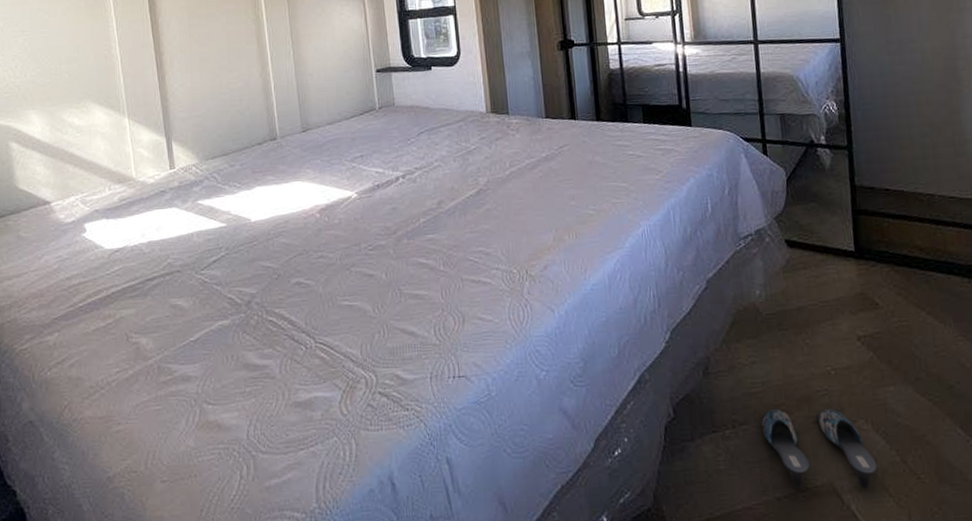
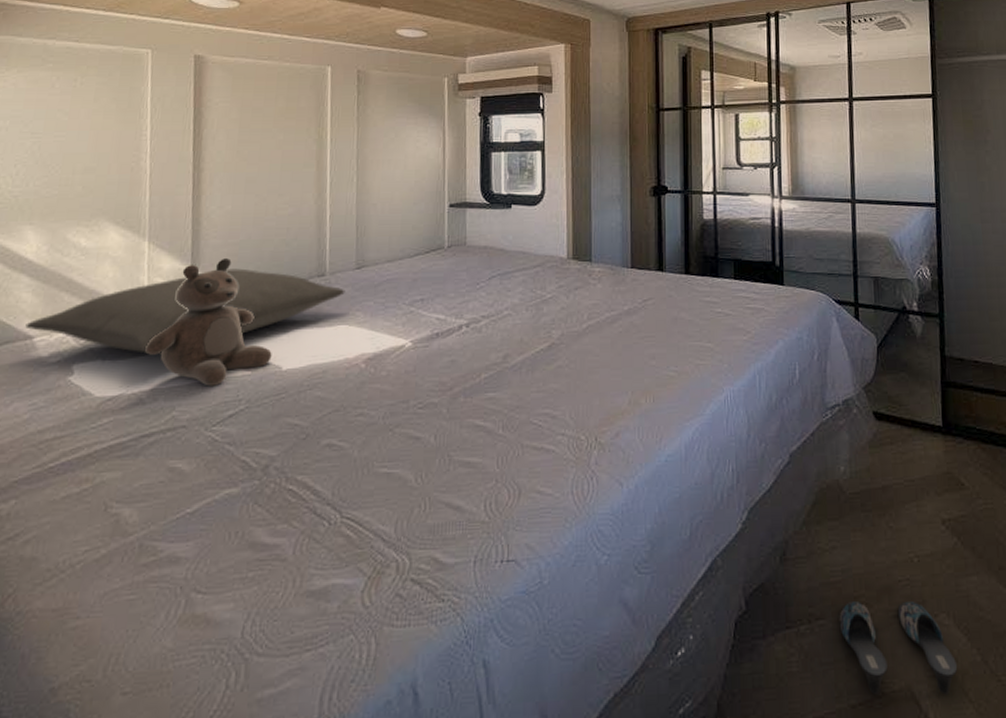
pillow: none [43,137,295,213] -> present [25,268,345,355]
stuffed animal: none [139,128,241,238] -> present [145,257,272,386]

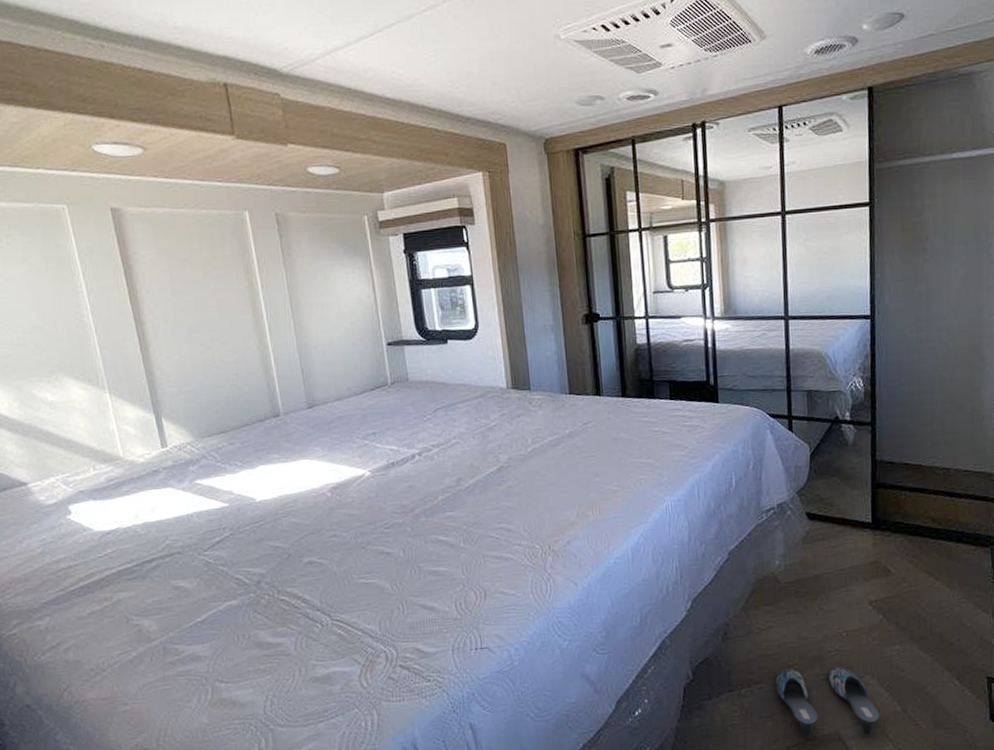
pillow: present [25,268,345,355] -> none [17,413,301,493]
stuffed animal: present [145,257,272,386] -> none [129,404,245,518]

